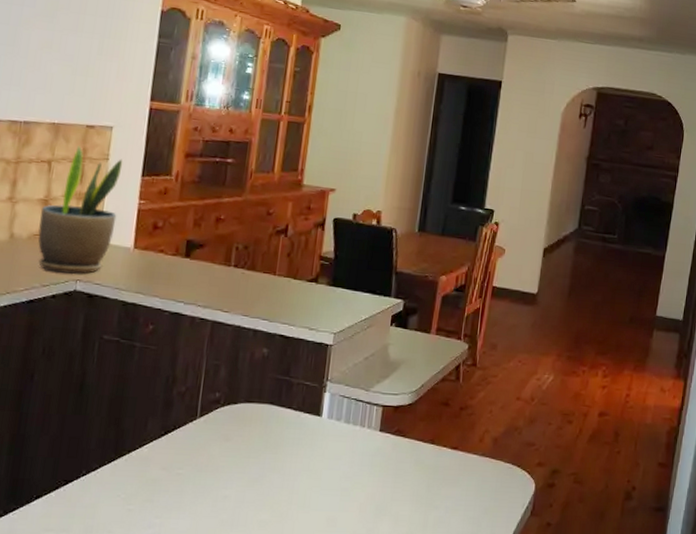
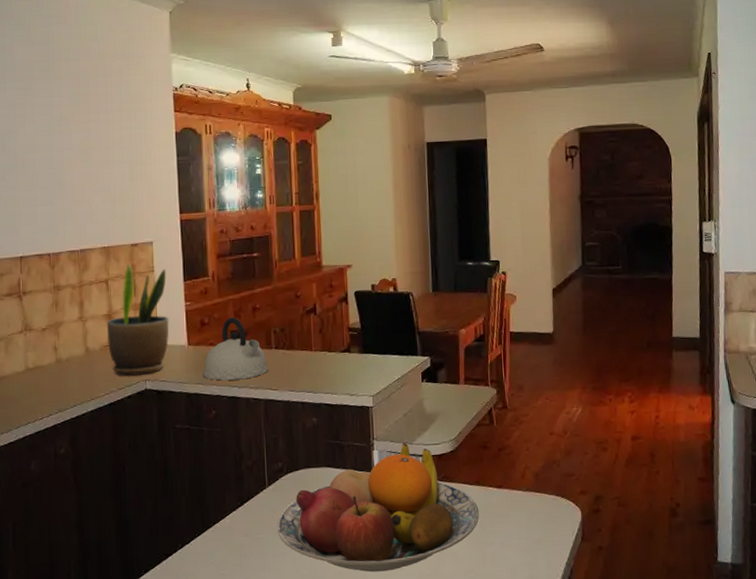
kettle: none [145,224,223,296] -> present [202,317,268,381]
fruit bowl: none [201,387,429,526] -> present [277,442,479,573]

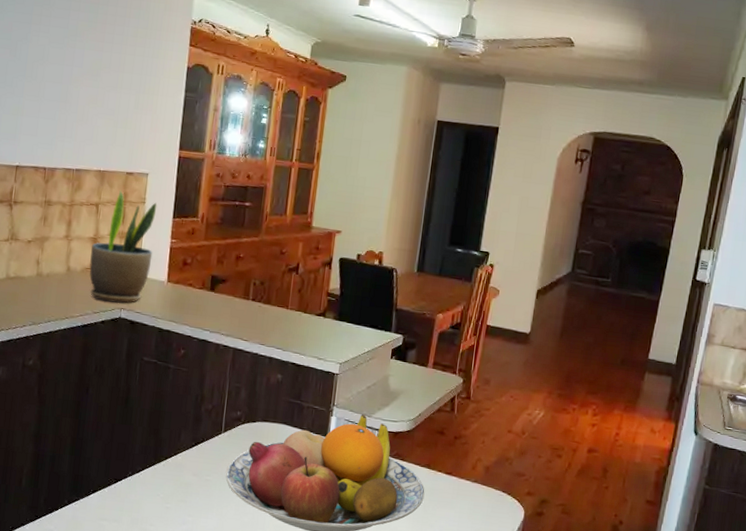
kettle: present [202,317,268,381] -> none [177,261,243,325]

